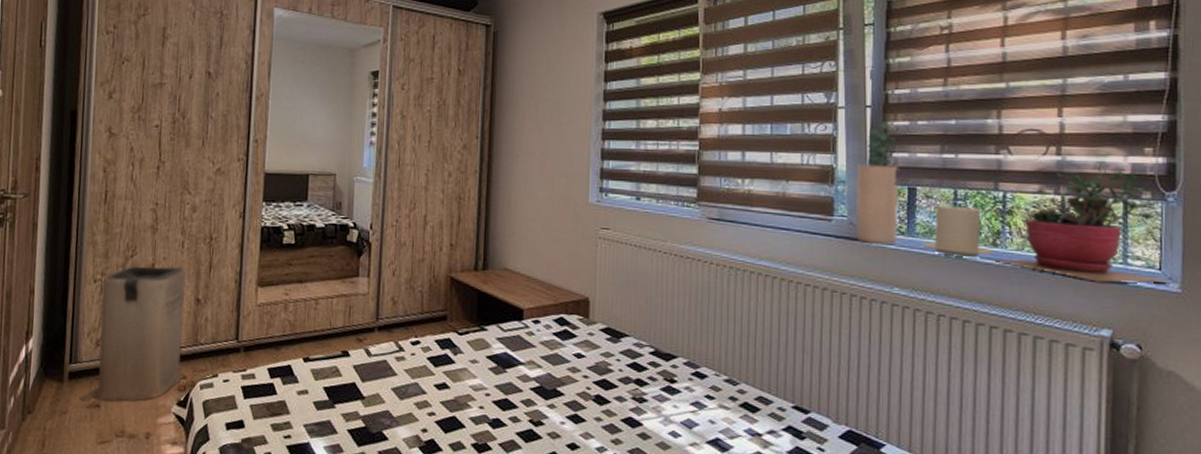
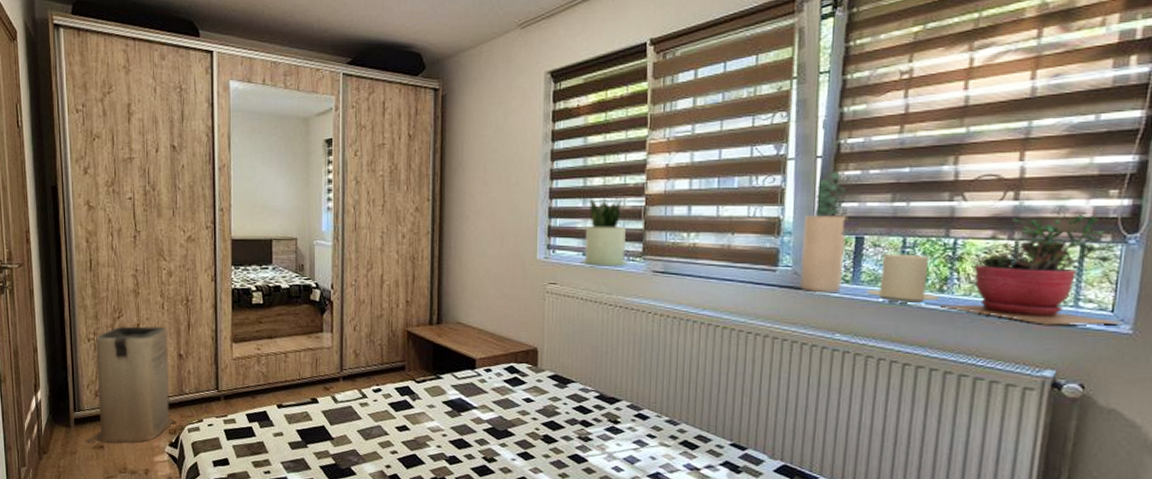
planter: none [634,141,683,214] -> present [581,198,629,268]

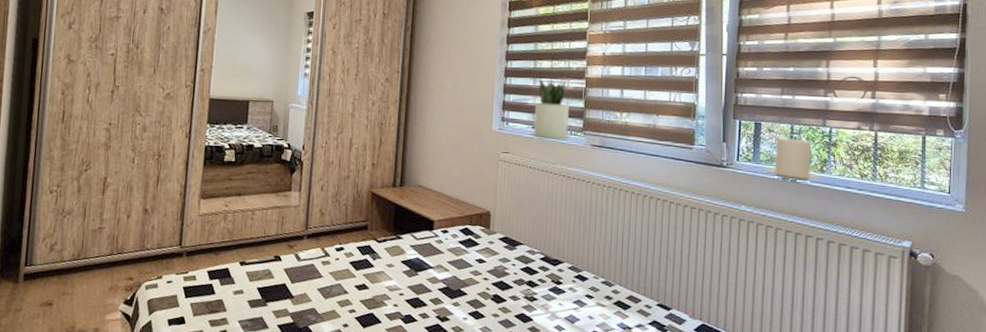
laundry basket: present [85,326,174,443] -> none [33,179,136,300]
vase: present [800,162,849,294] -> none [712,59,748,171]
succulent plant: present [941,208,1127,326] -> none [822,106,957,204]

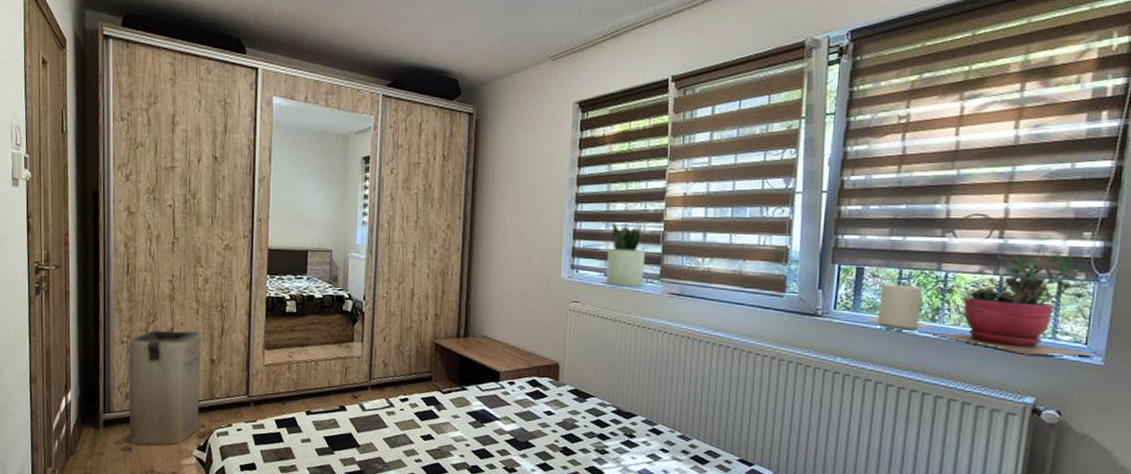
laundry basket: none [33,179,136,300] -> present [114,330,203,446]
succulent plant: none [822,106,957,204] -> present [933,247,1099,356]

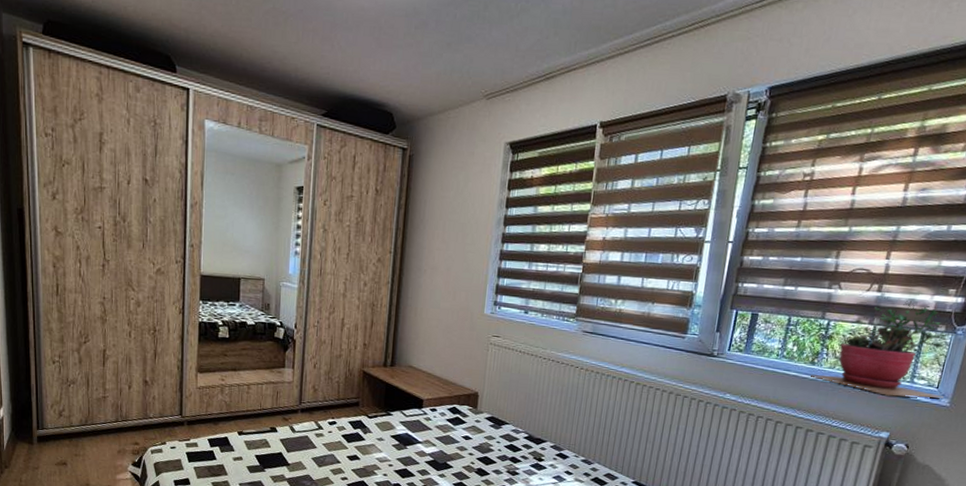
laundry basket: present [114,330,203,446] -> none [48,351,137,461]
planter: present [602,222,647,289] -> none [522,262,566,326]
candle: present [865,283,932,332] -> none [754,329,811,373]

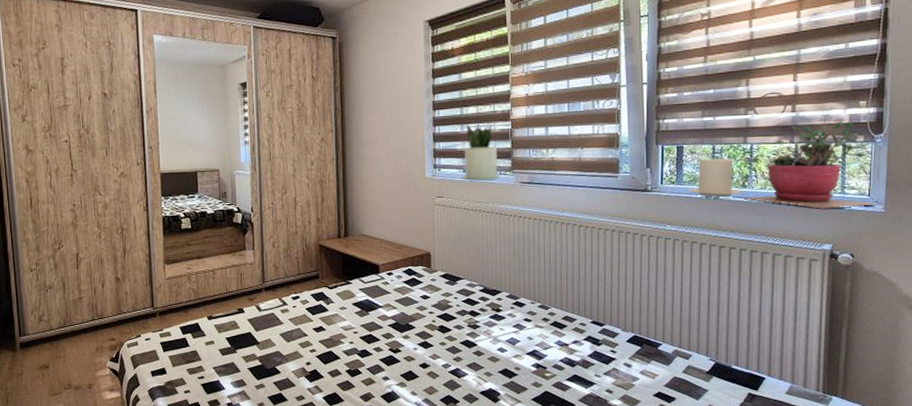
planter: none [522,262,566,326] -> present [462,123,501,182]
candle: none [754,329,811,373] -> present [687,158,743,198]

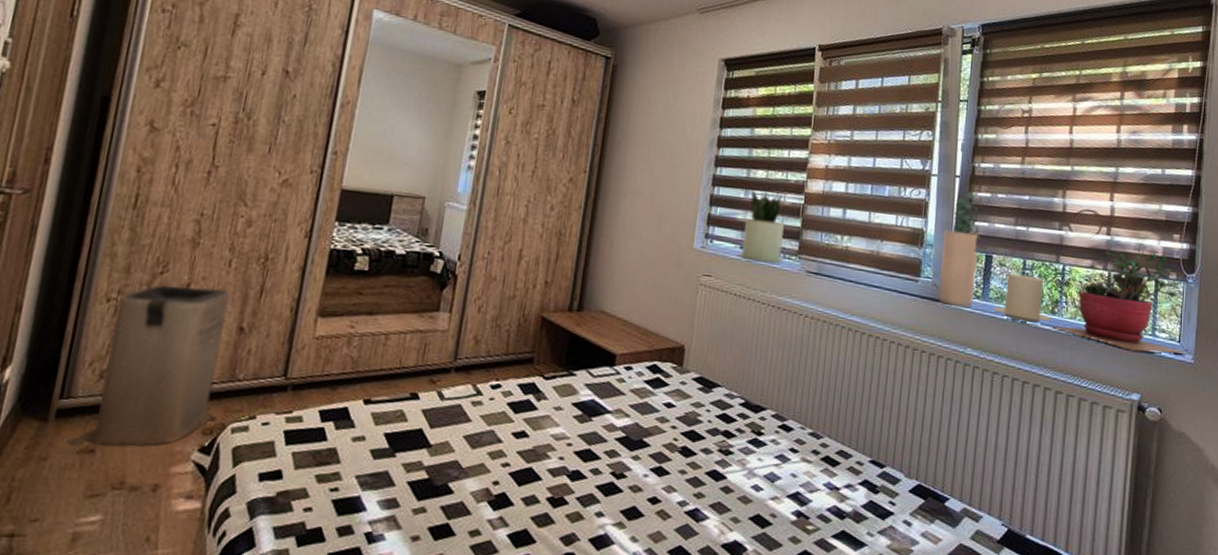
laundry basket: none [31,255,114,364] -> present [67,285,230,446]
vase: none [636,87,669,193] -> present [938,183,981,308]

